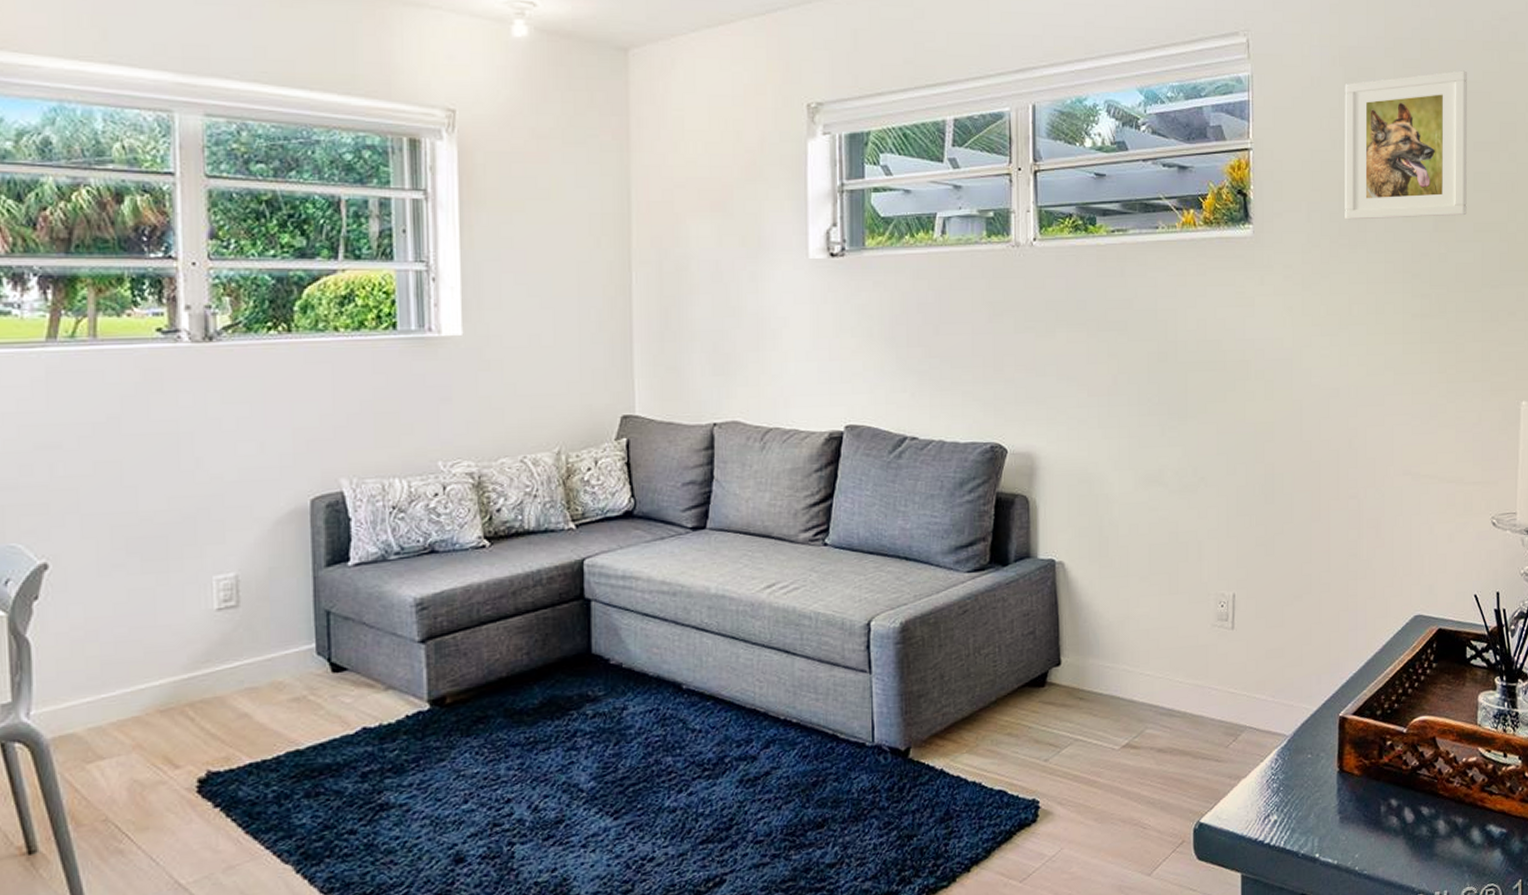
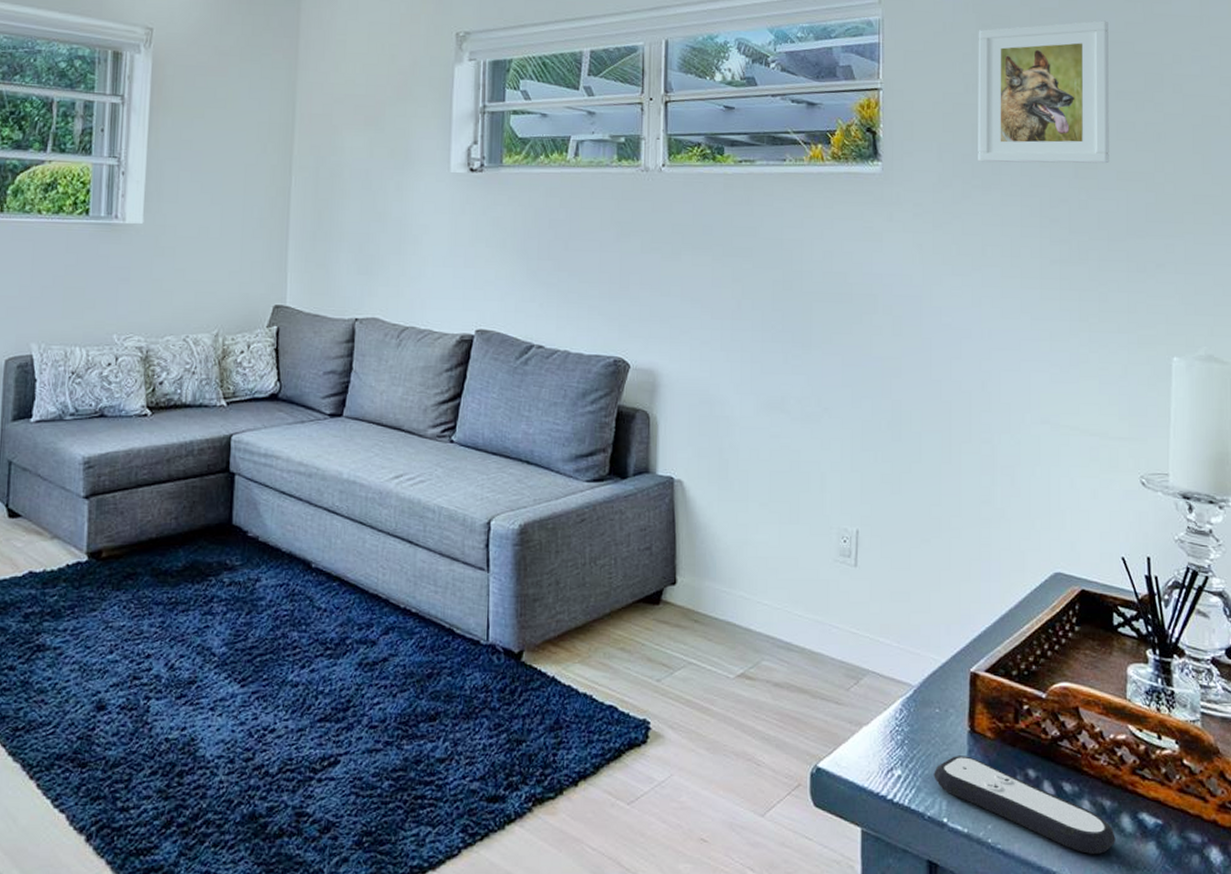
remote control: none [1306,794,1466,868] -> present [934,756,1115,854]

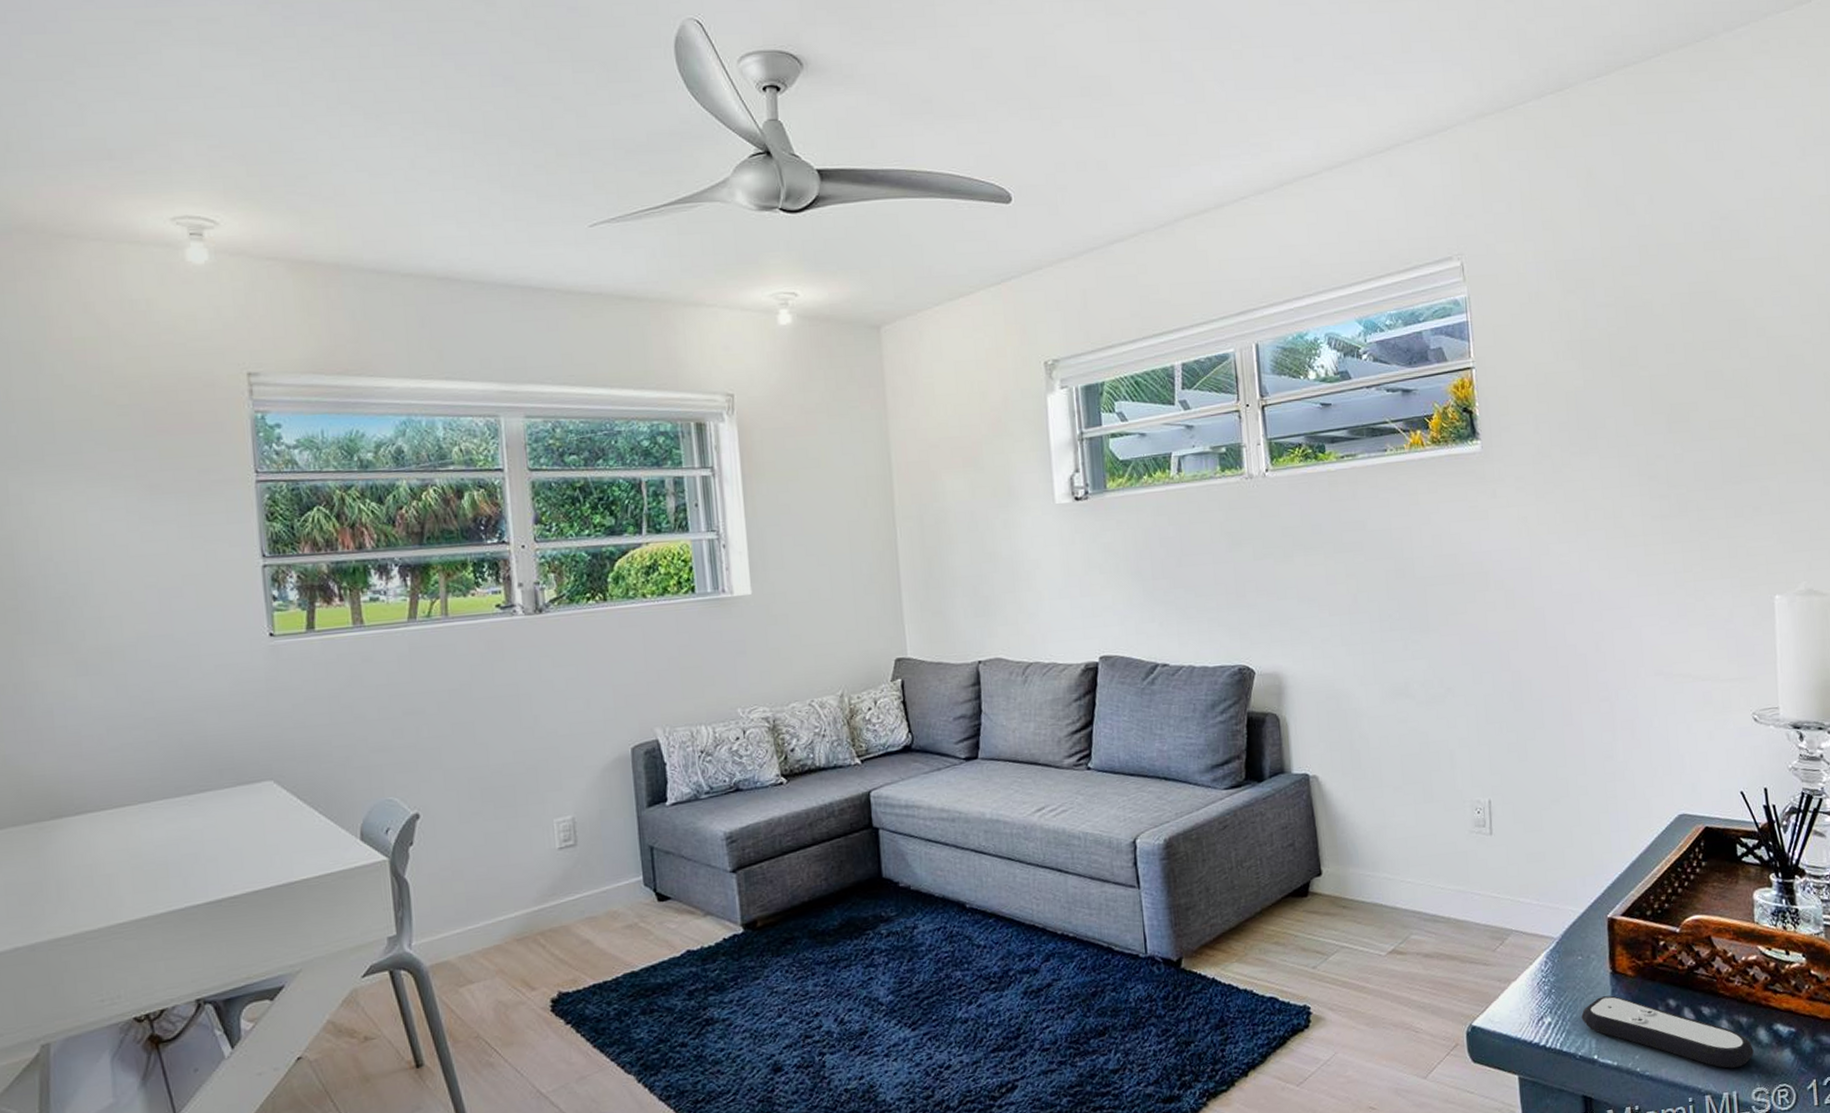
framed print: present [978,20,1109,164] -> none [1563,272,1701,429]

